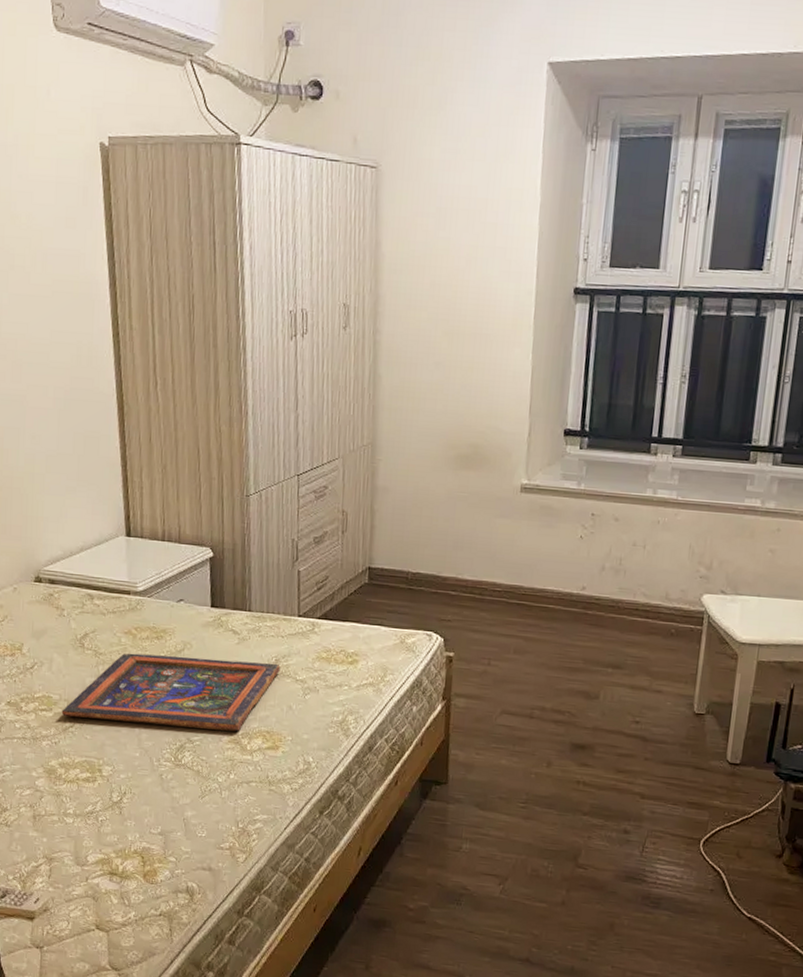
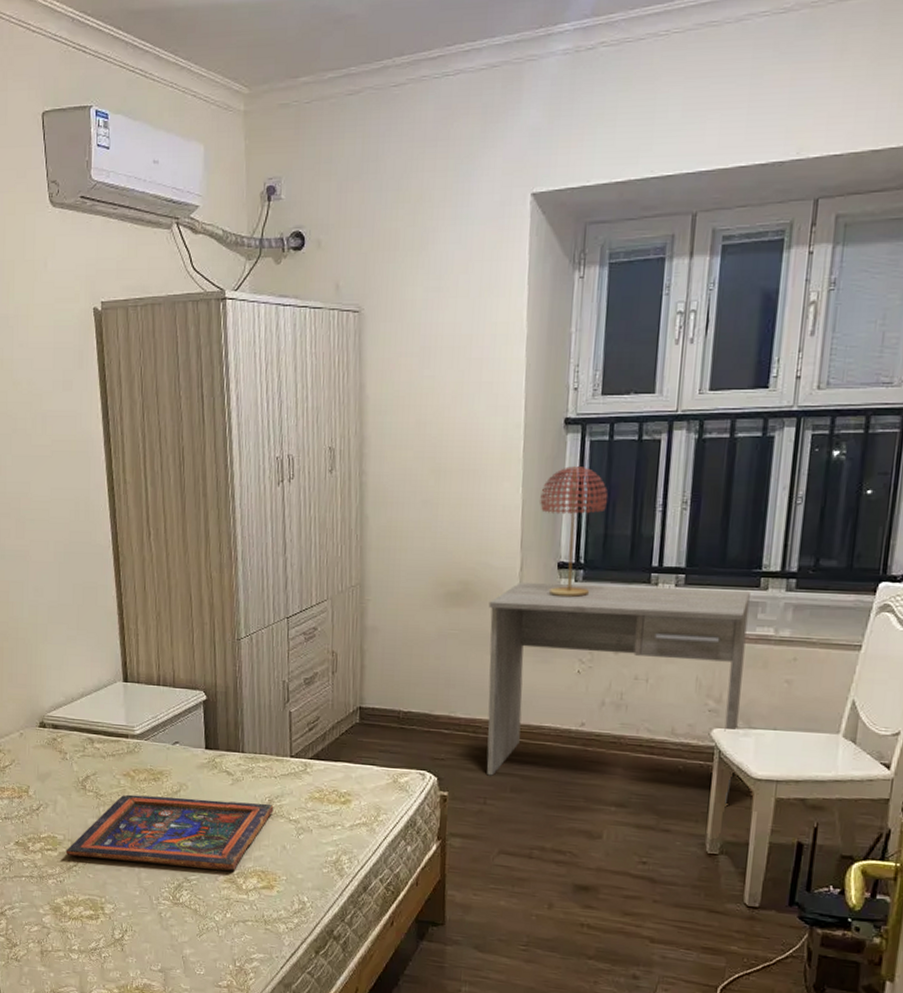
desk: none [491,447,741,666] -> present [486,581,750,804]
table lamp: none [548,335,613,464] -> present [540,466,608,597]

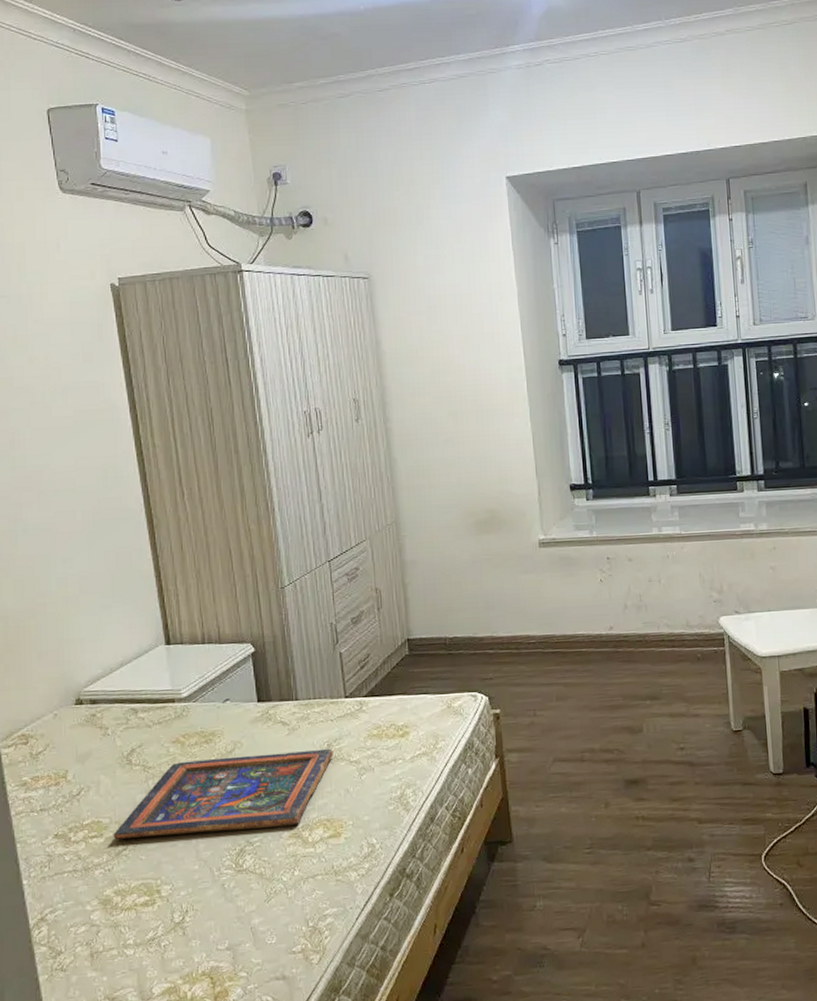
desk: present [486,581,750,804] -> none [514,494,742,688]
table lamp: present [540,466,608,597] -> none [547,400,604,515]

